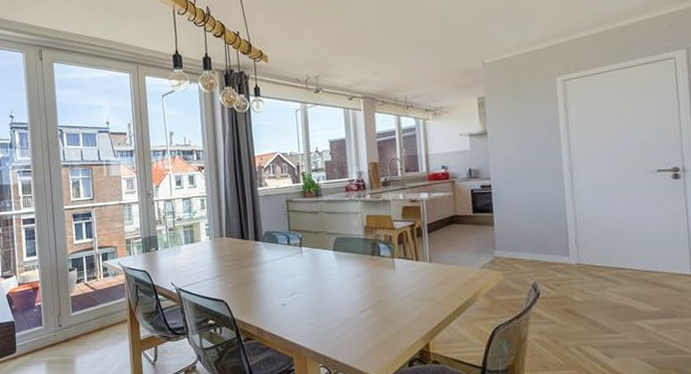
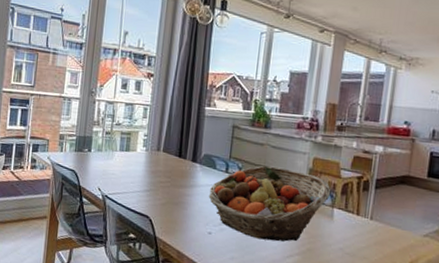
fruit basket: none [276,230,388,301] -> present [208,165,330,242]

